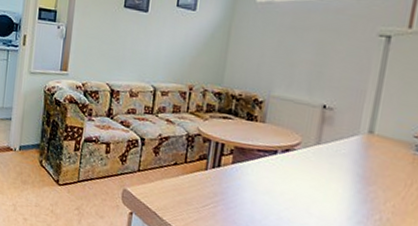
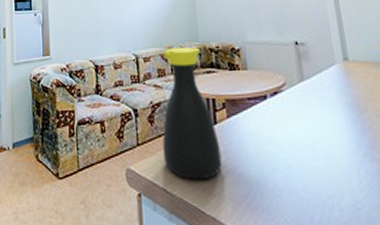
bottle: none [161,86,221,213] -> present [162,46,222,180]

